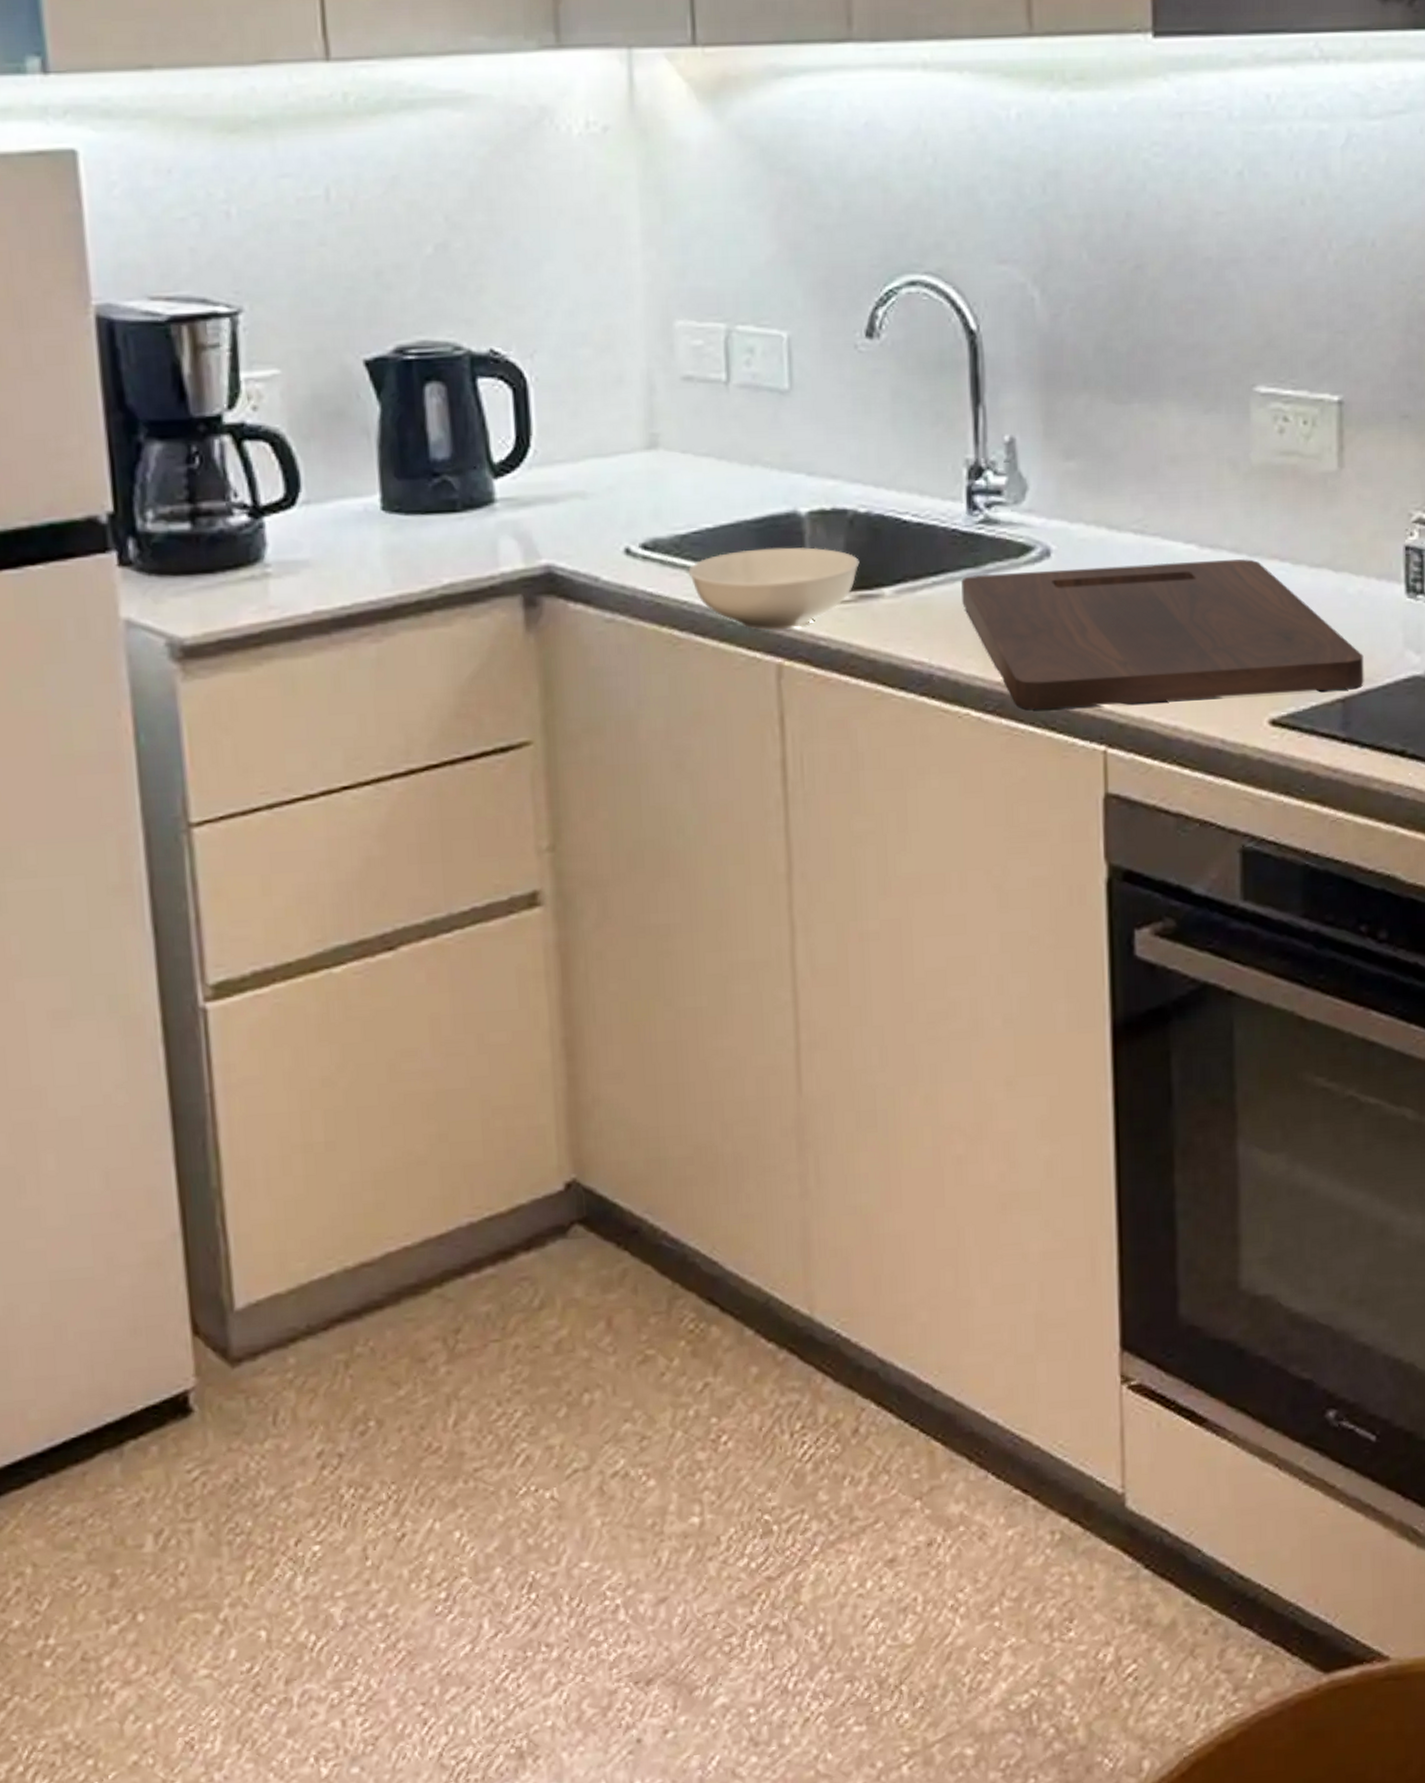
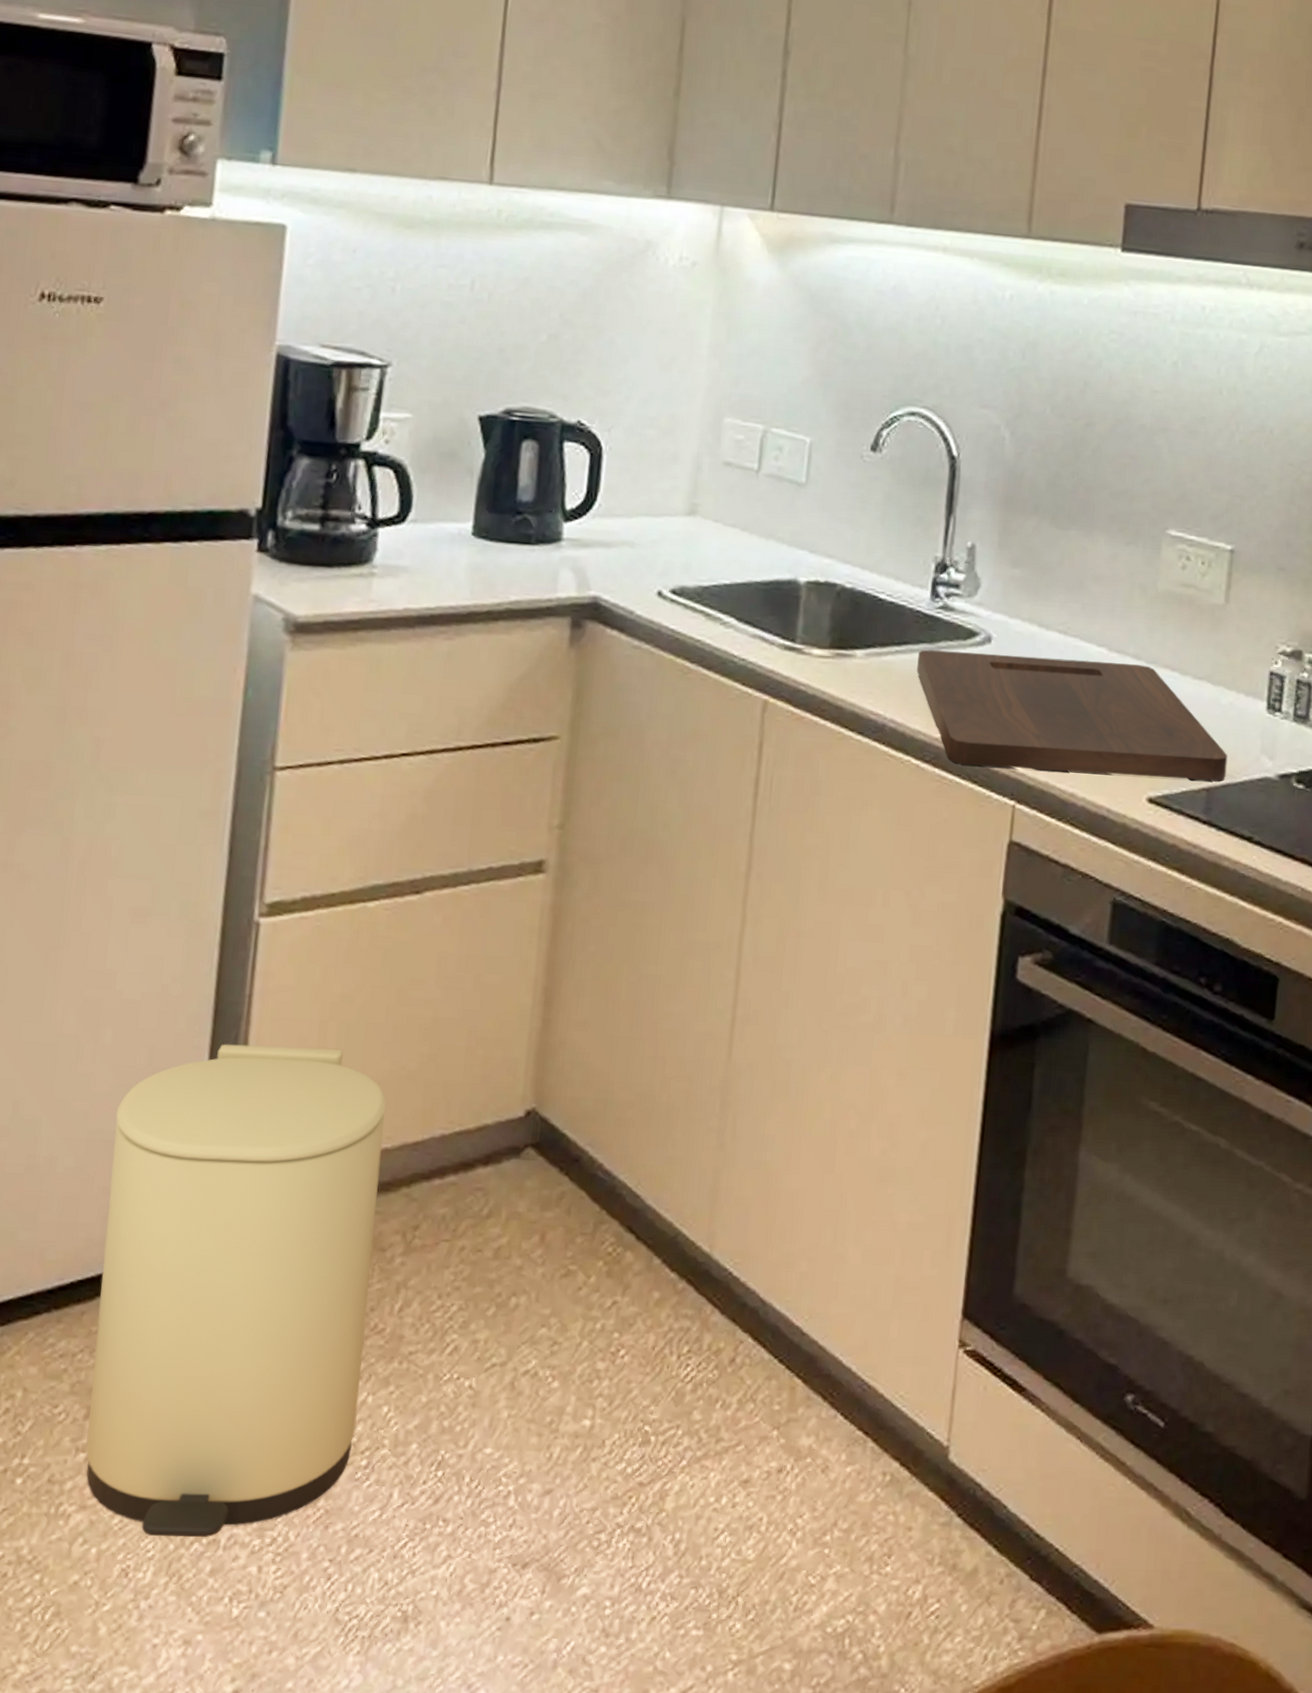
pedal bin: none [77,1141,427,1704] -> present [86,1044,387,1538]
bowl: present [688,547,860,631] -> none [705,605,841,673]

